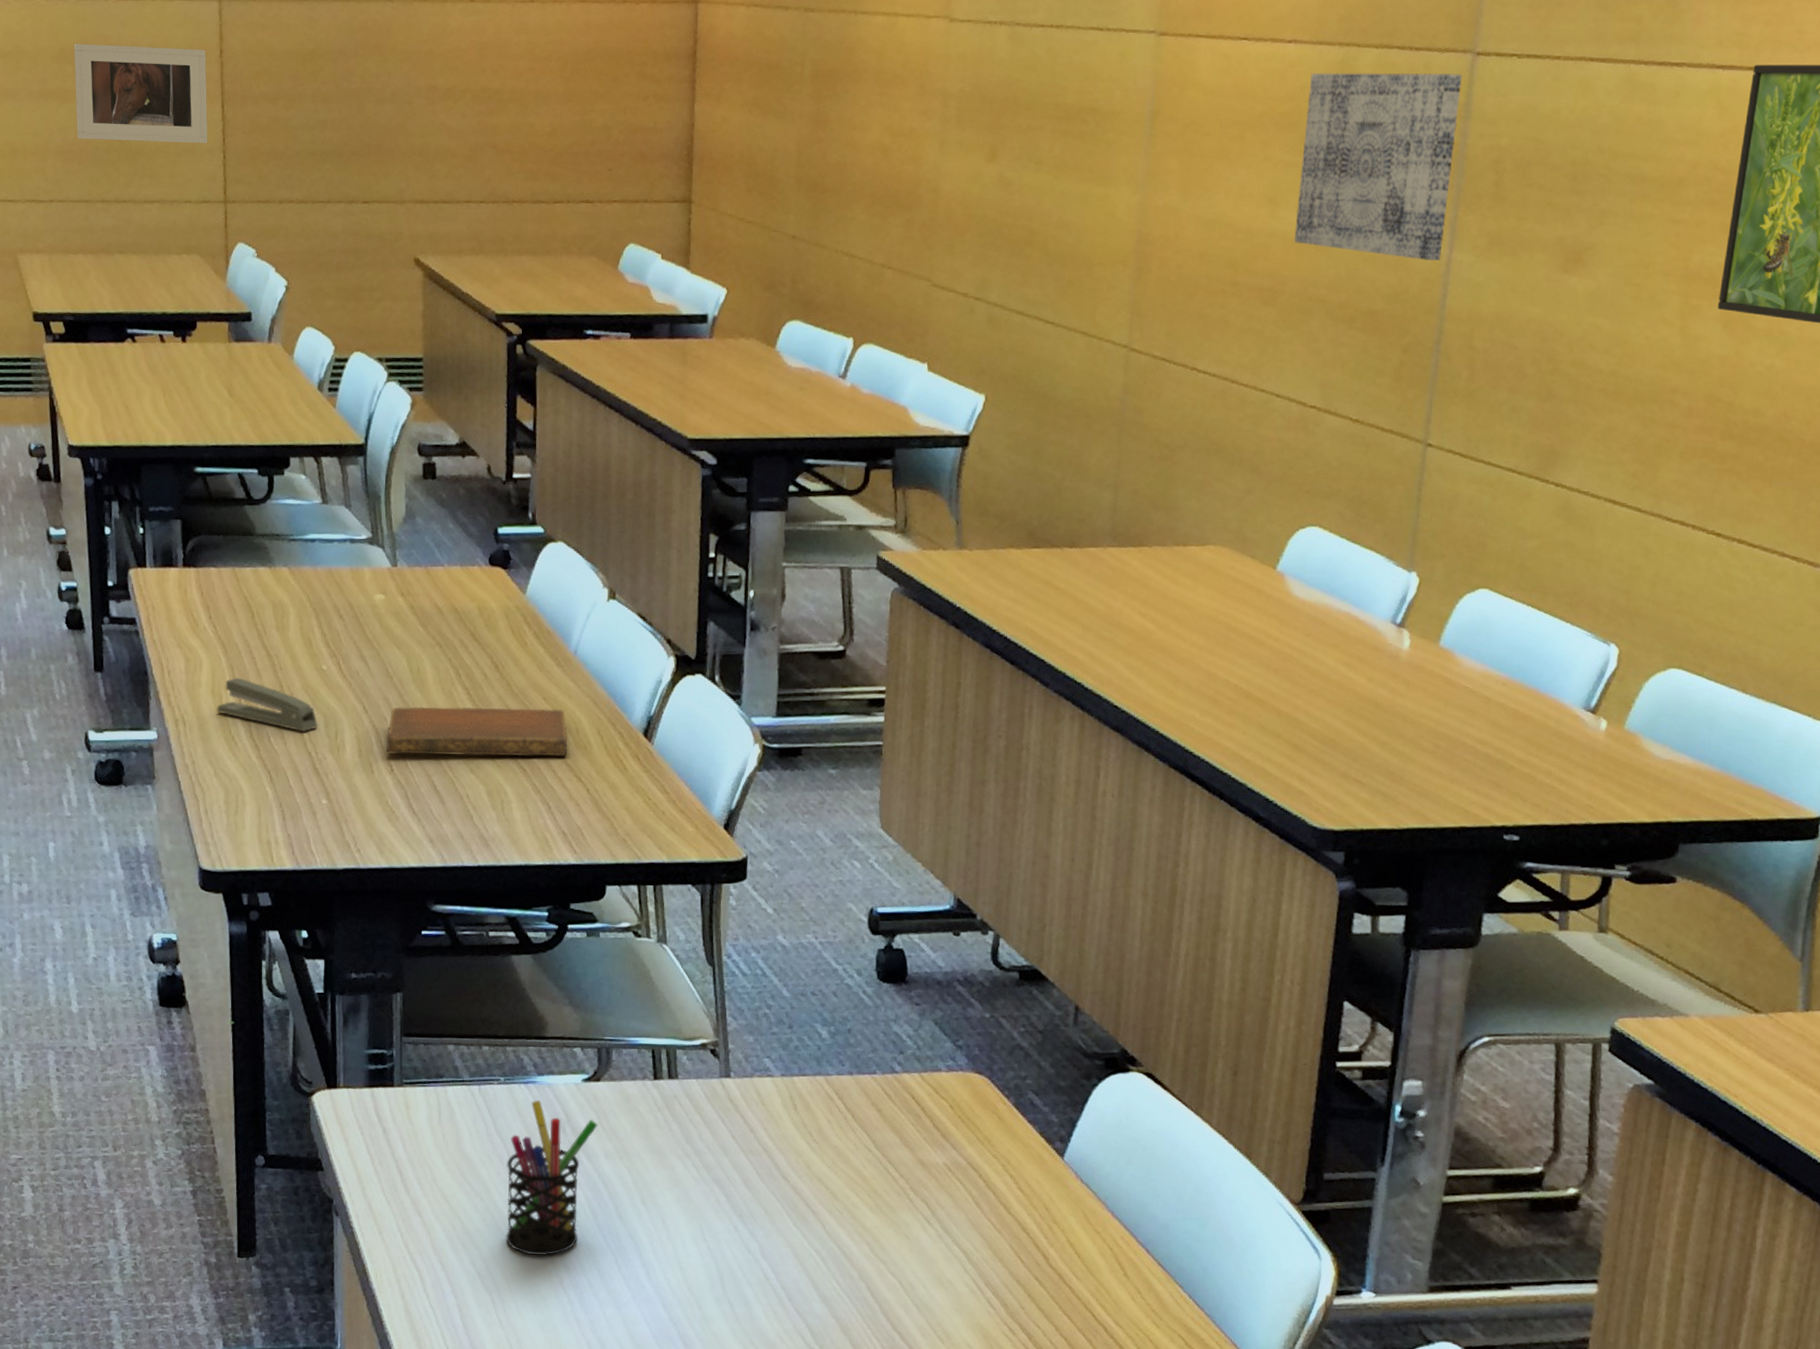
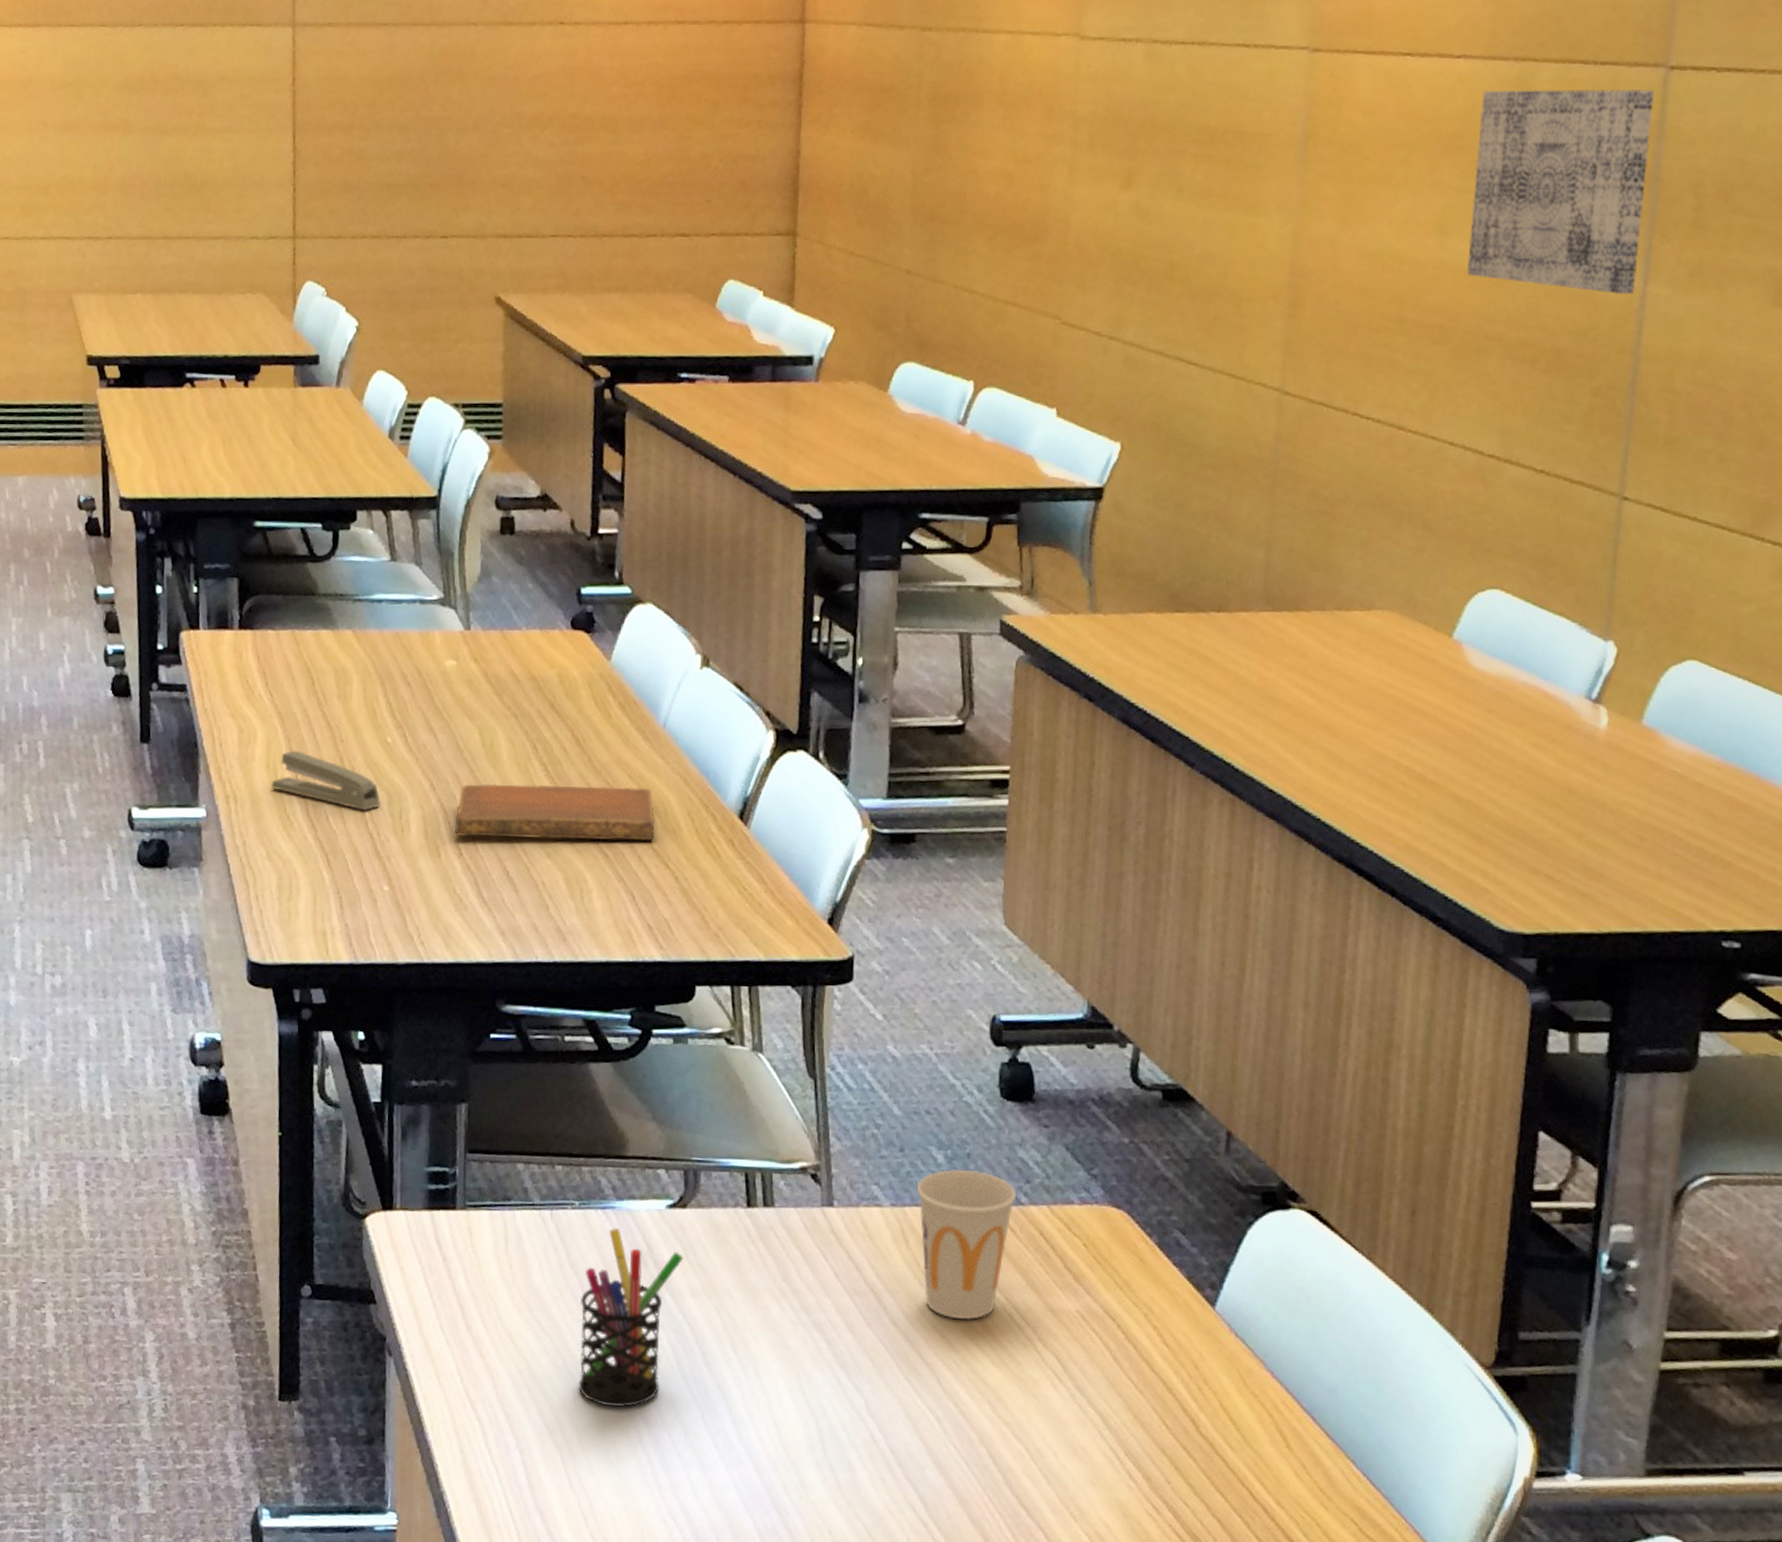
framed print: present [73,43,208,144] -> none [138,72,278,177]
cup: none [803,1043,892,1174] -> present [916,1169,1017,1320]

